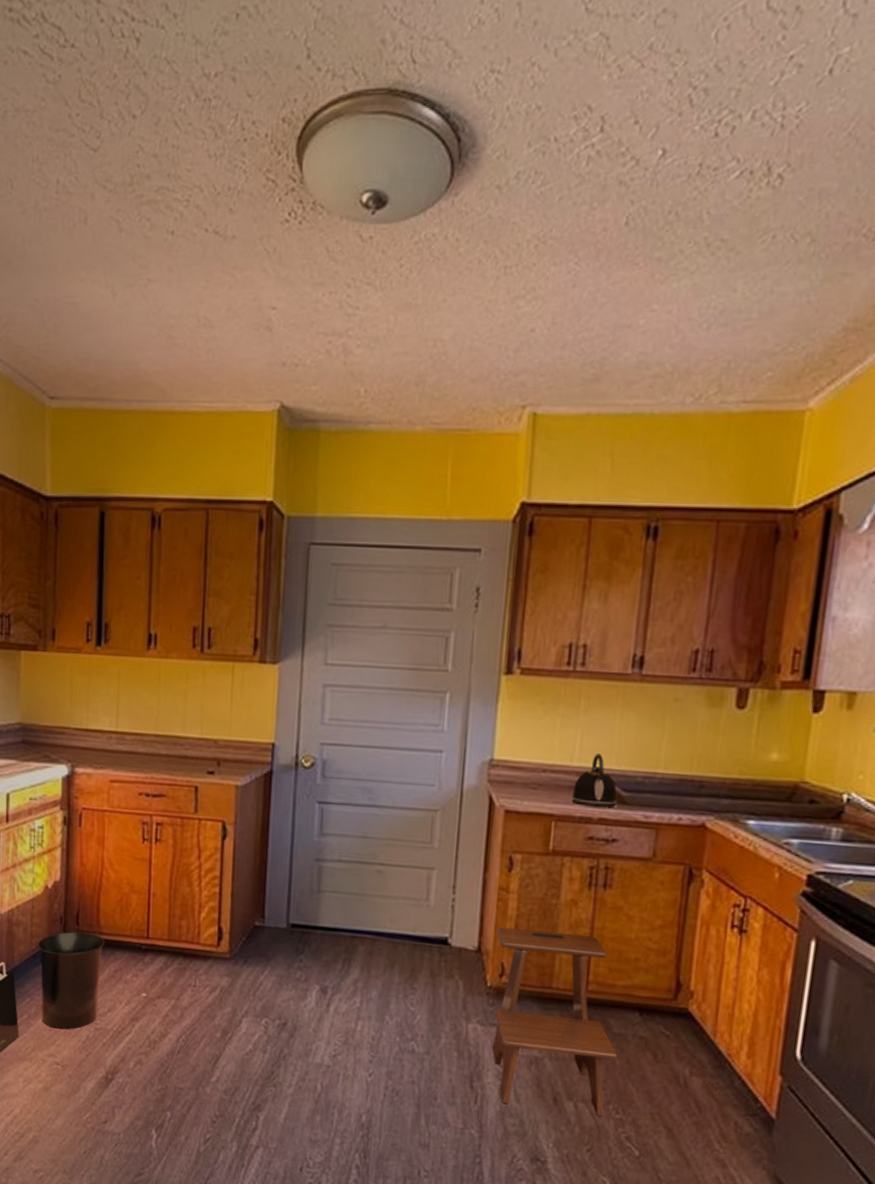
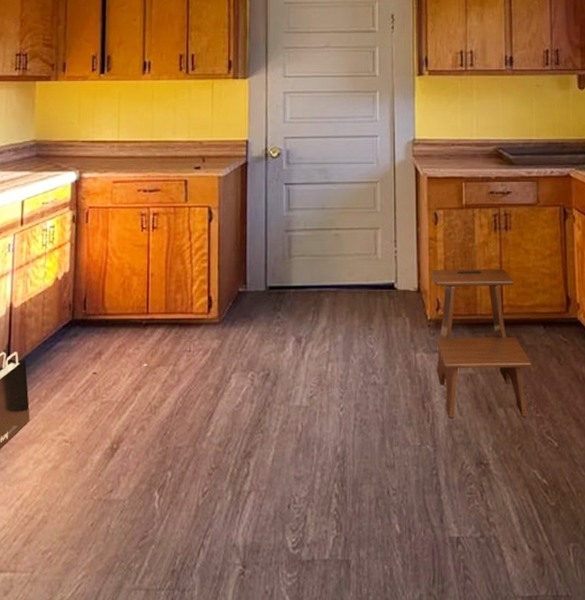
waste bin: present [37,931,106,1030] -> none [47,315,110,408]
kettle: present [571,754,617,809] -> none [474,129,507,169]

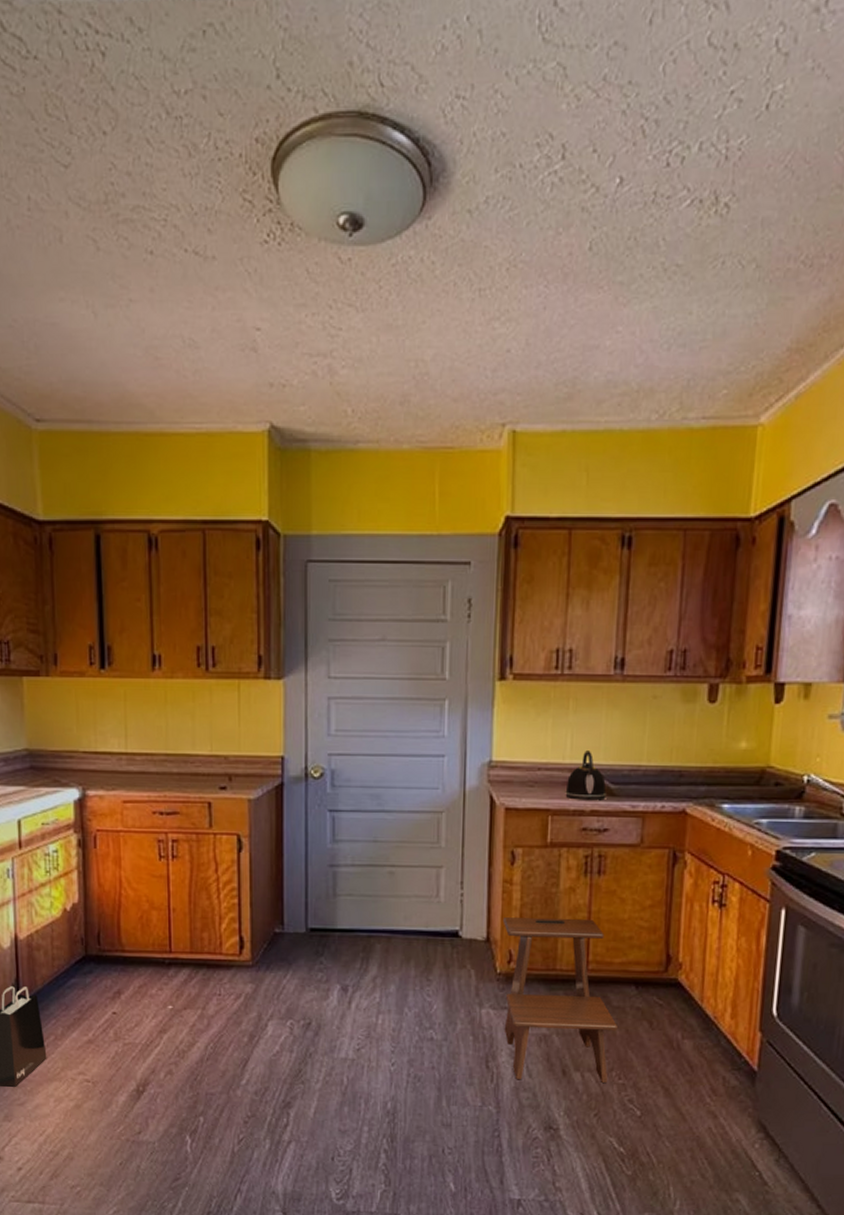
kettle: none [474,129,507,169] -> present [565,751,607,801]

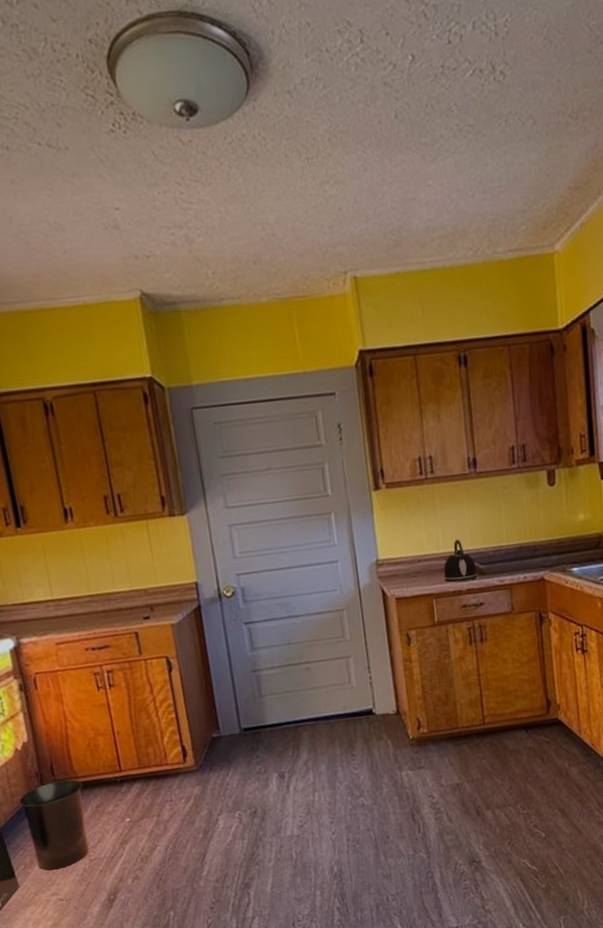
waste bin: none [59,951,129,1047] -> present [18,779,89,871]
step stool: present [502,917,617,1084] -> none [408,680,516,827]

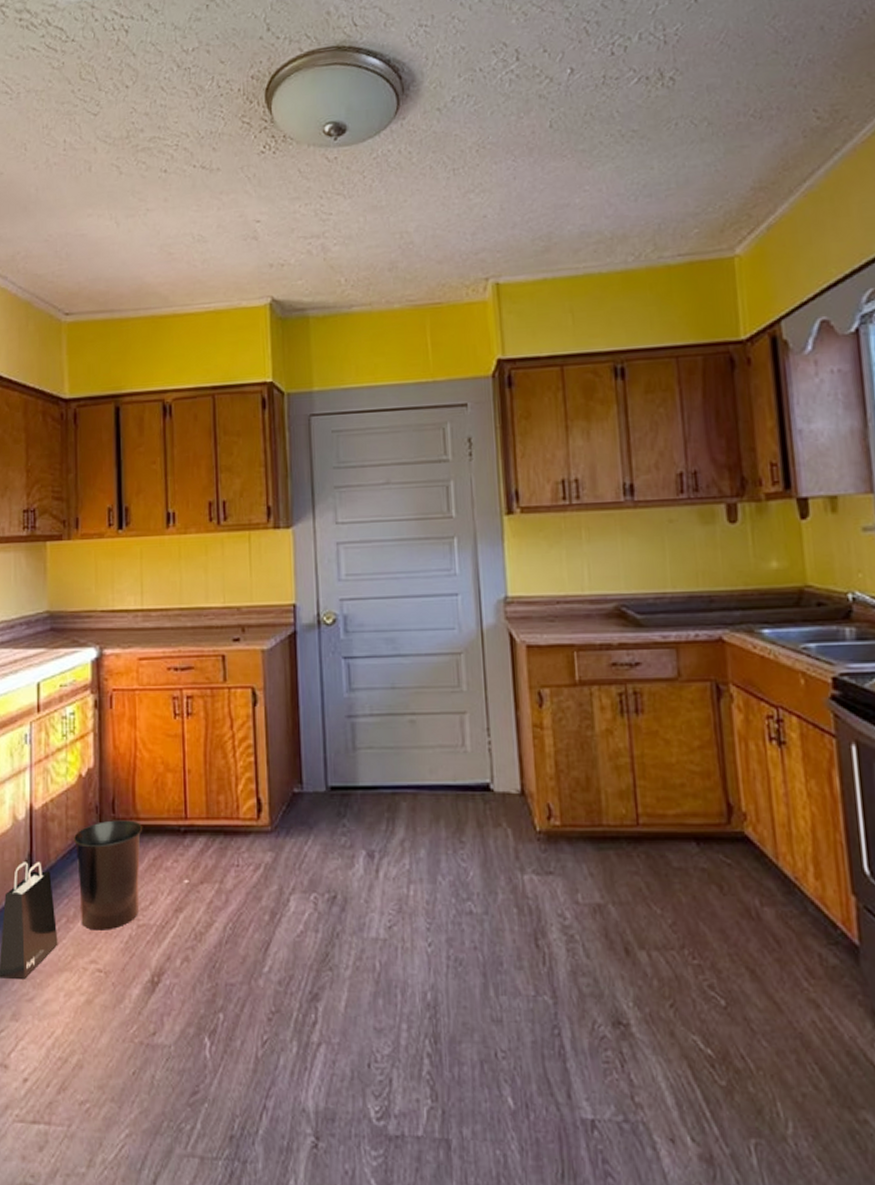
kettle: present [443,539,478,583] -> none [588,580,634,634]

